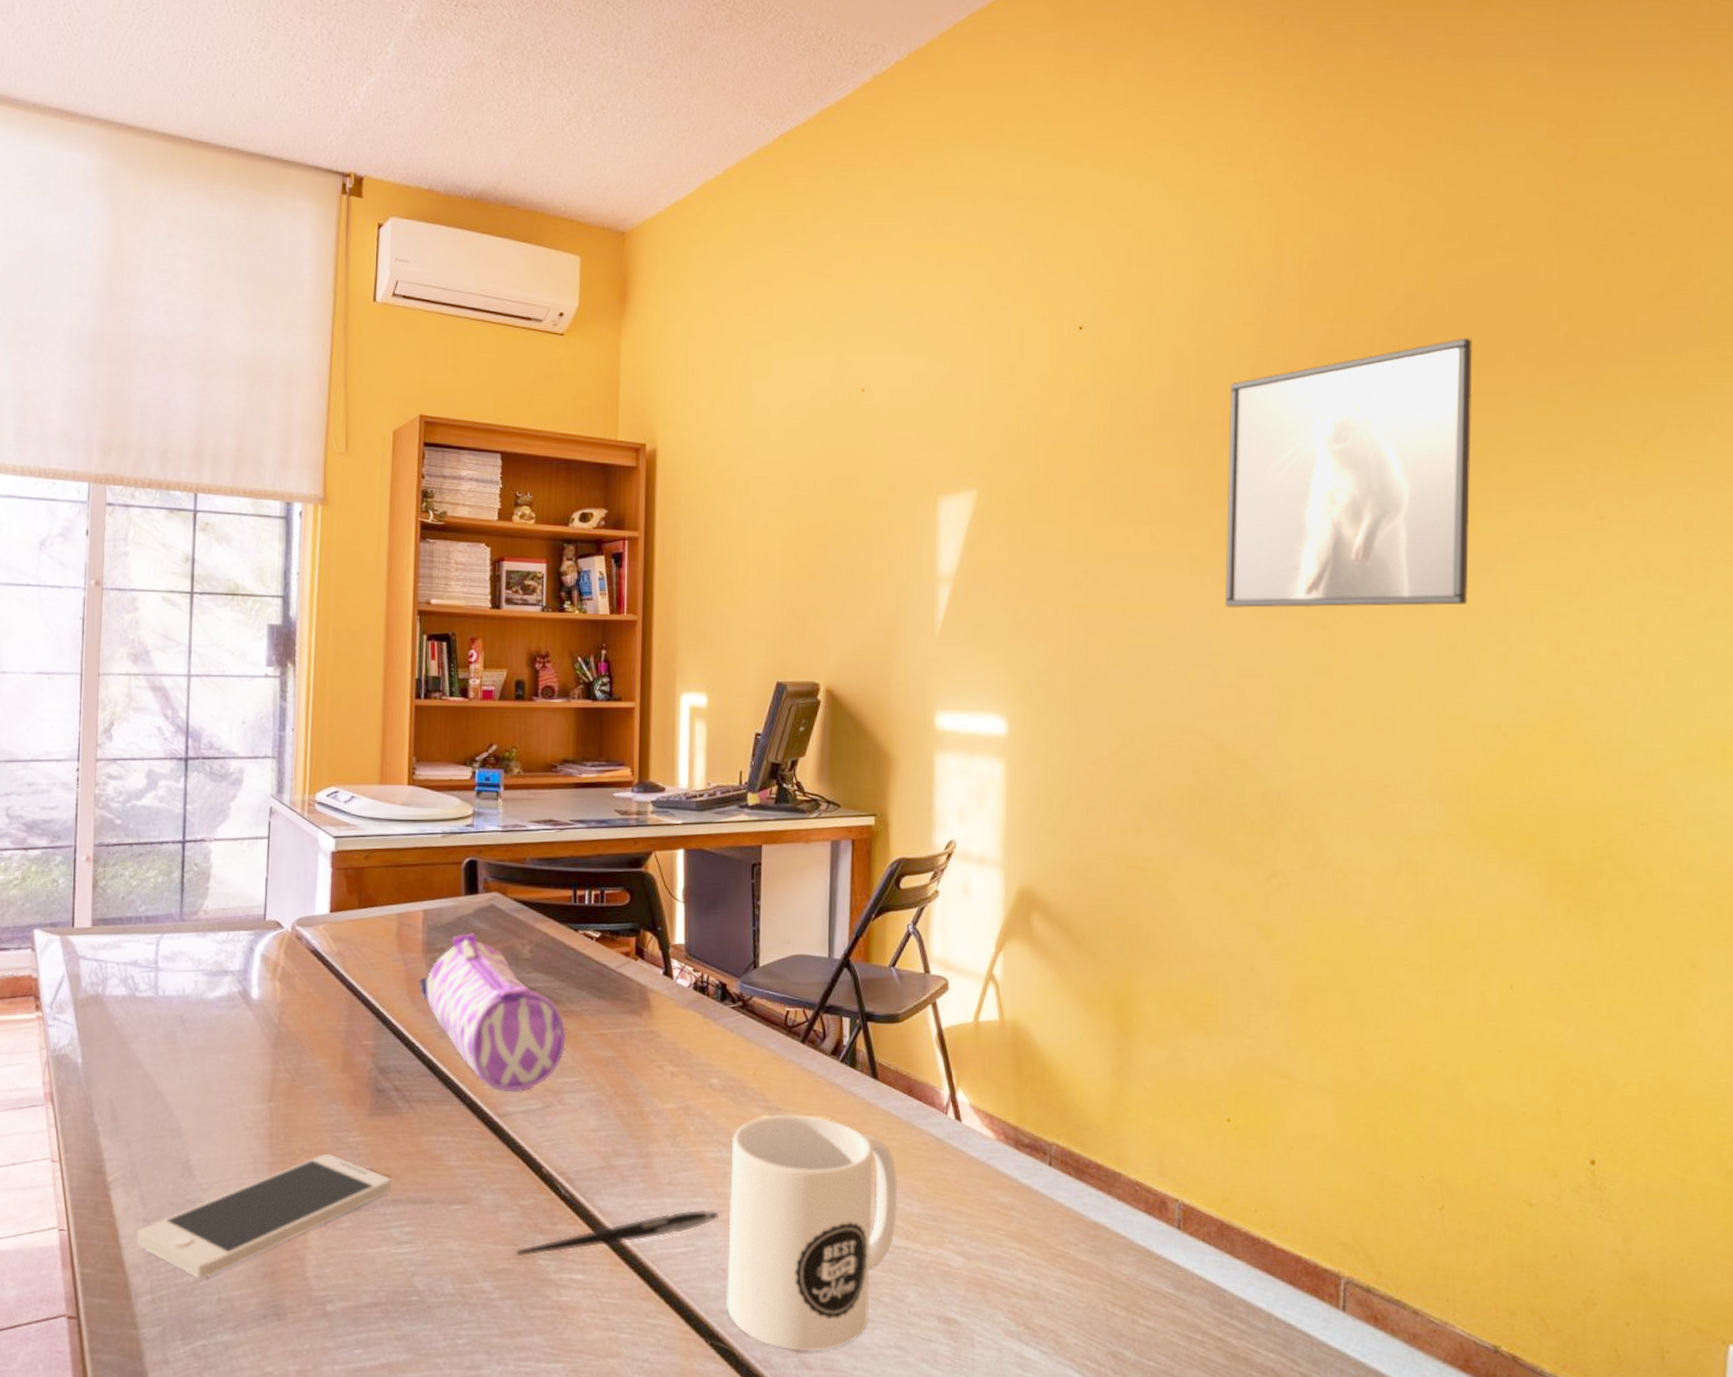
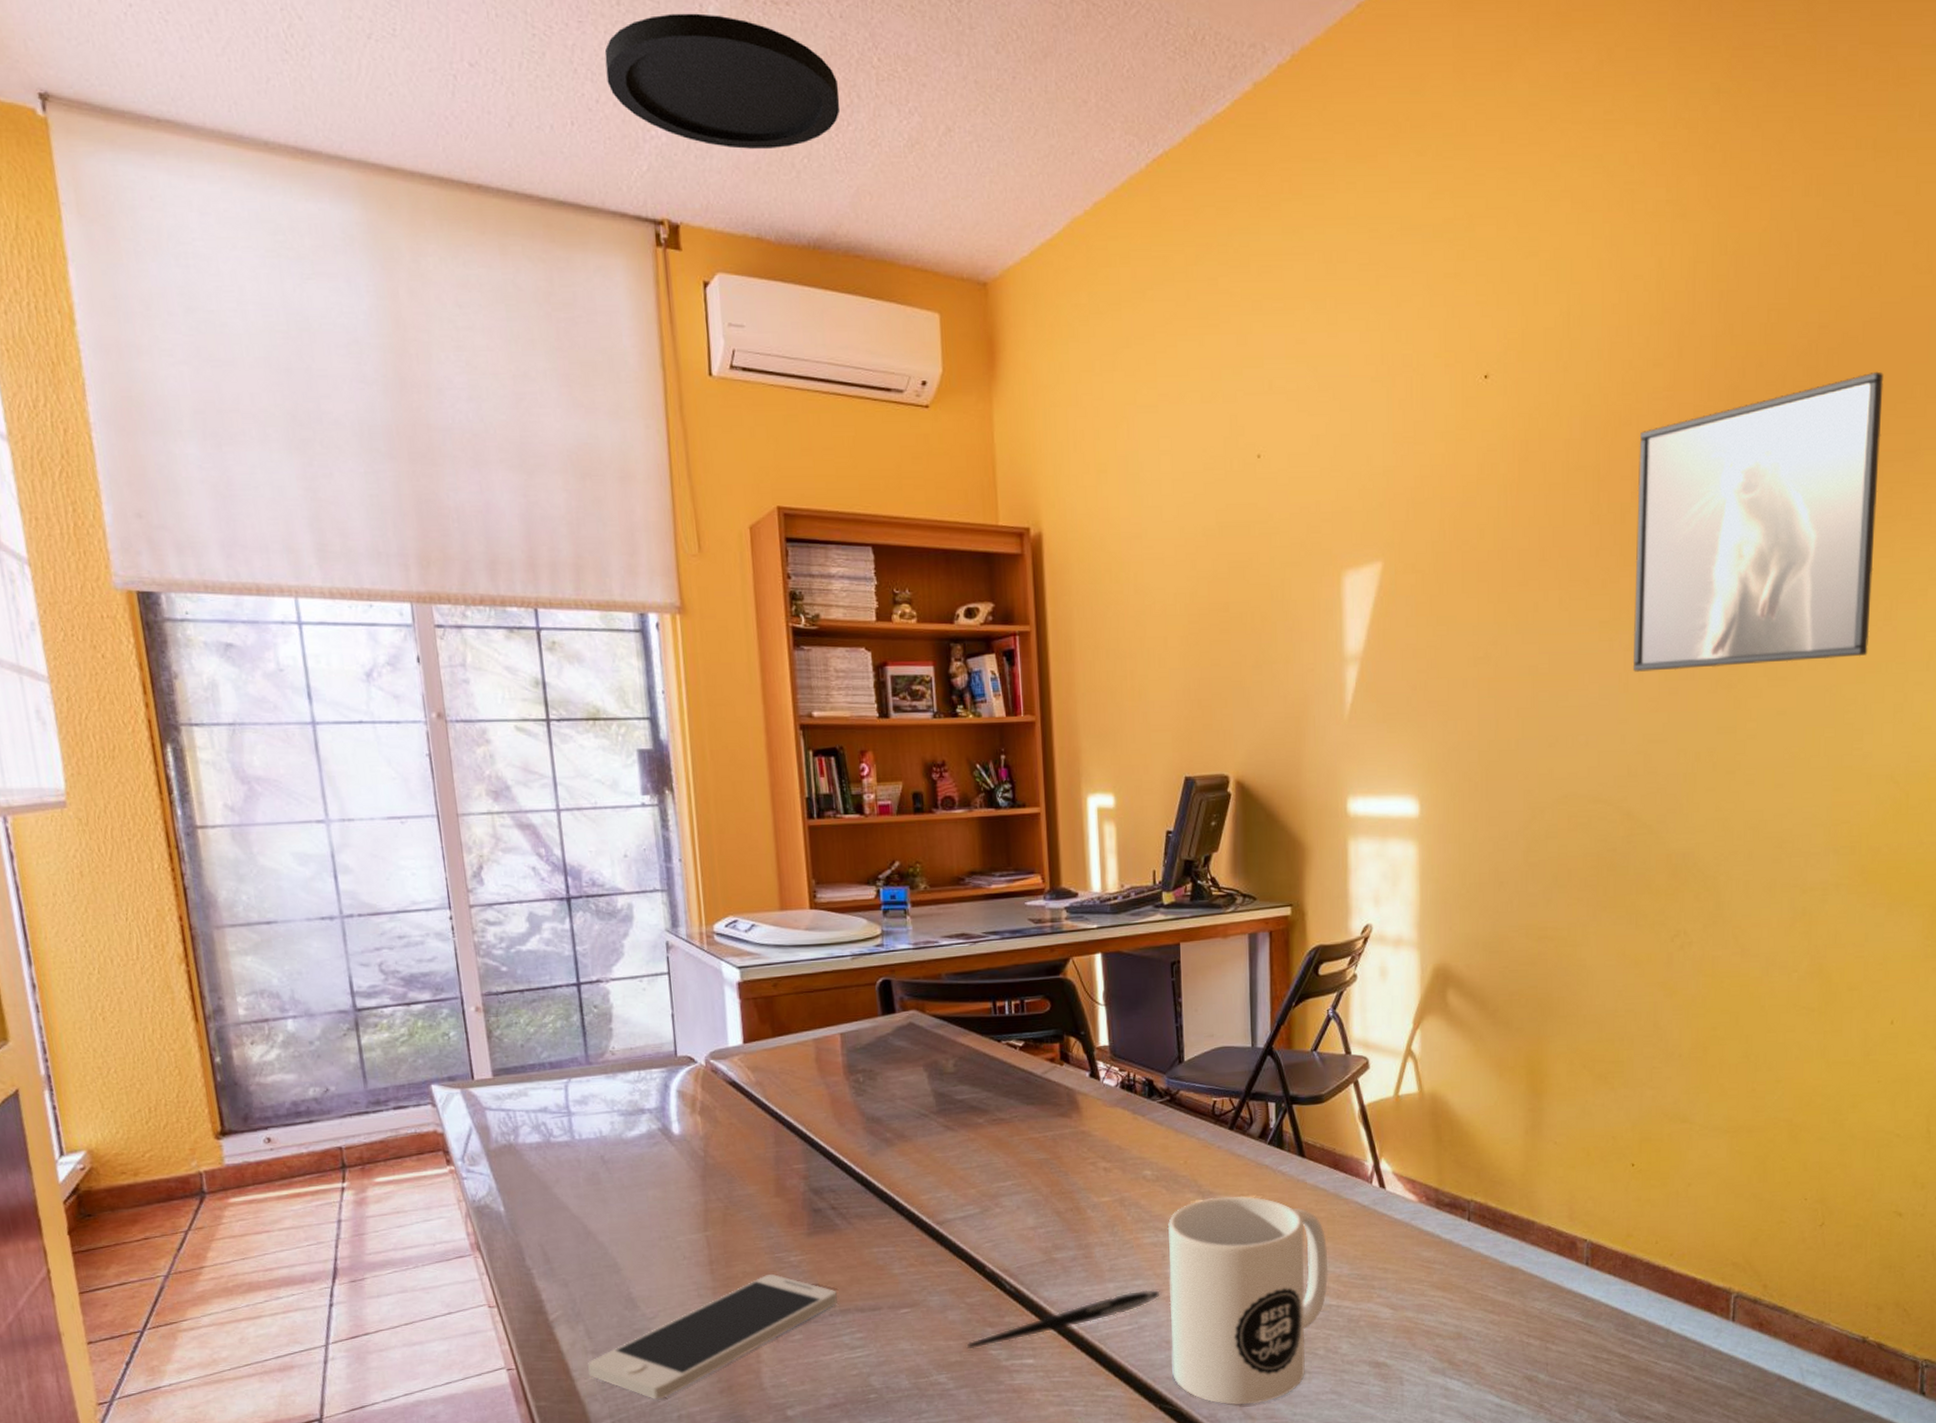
ceiling light: none [318,13,512,119] -> present [604,13,841,149]
pencil case: present [420,933,566,1093] -> none [845,1052,998,1201]

